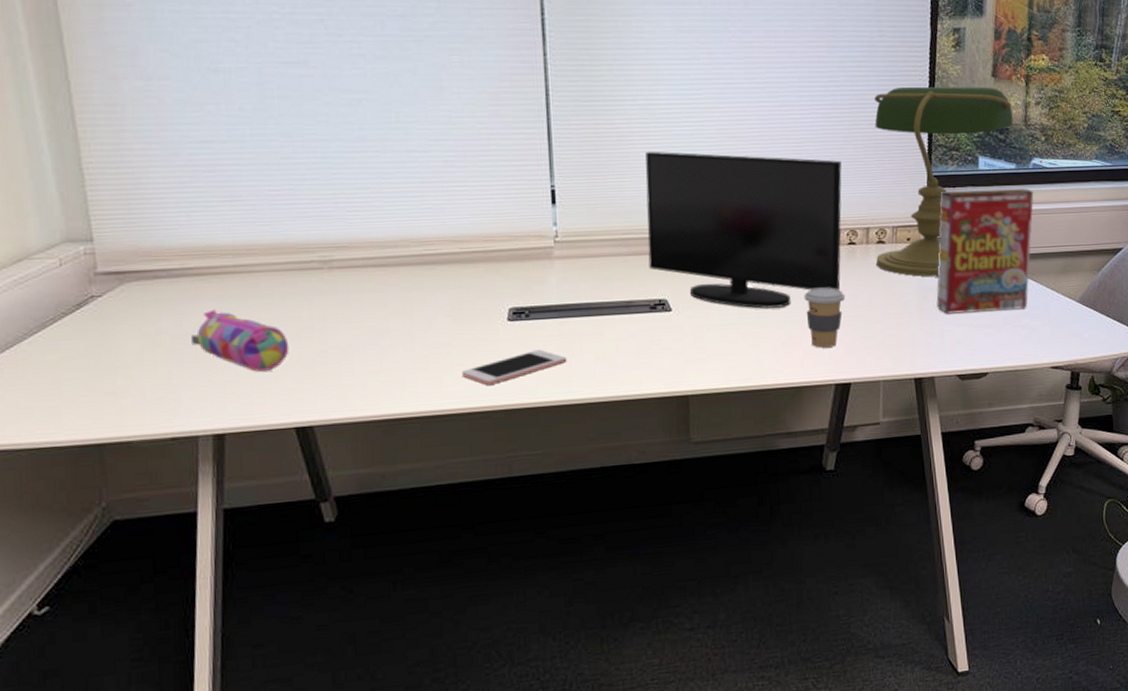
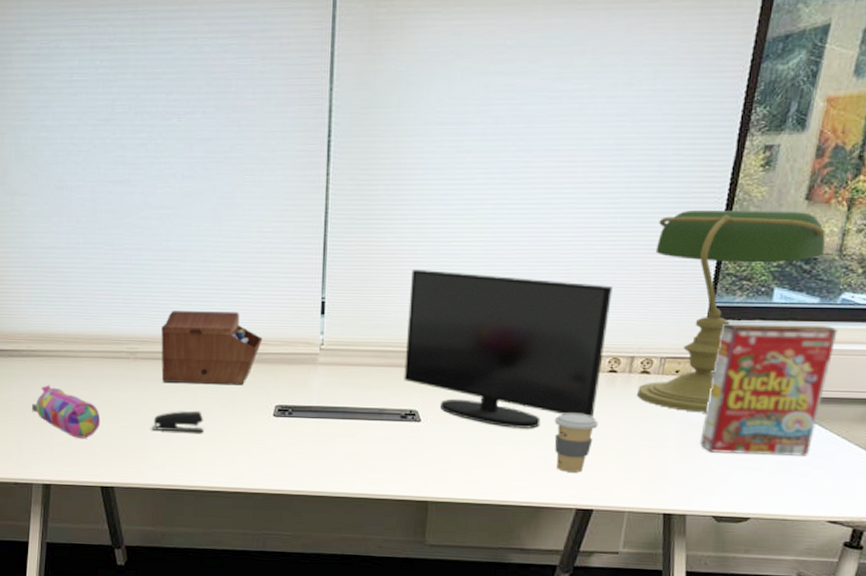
stapler: none [356,323,425,352] -> present [150,410,204,433]
sewing box: none [361,206,487,293] -> present [161,311,263,386]
cell phone: present [461,349,567,386] -> none [231,444,321,471]

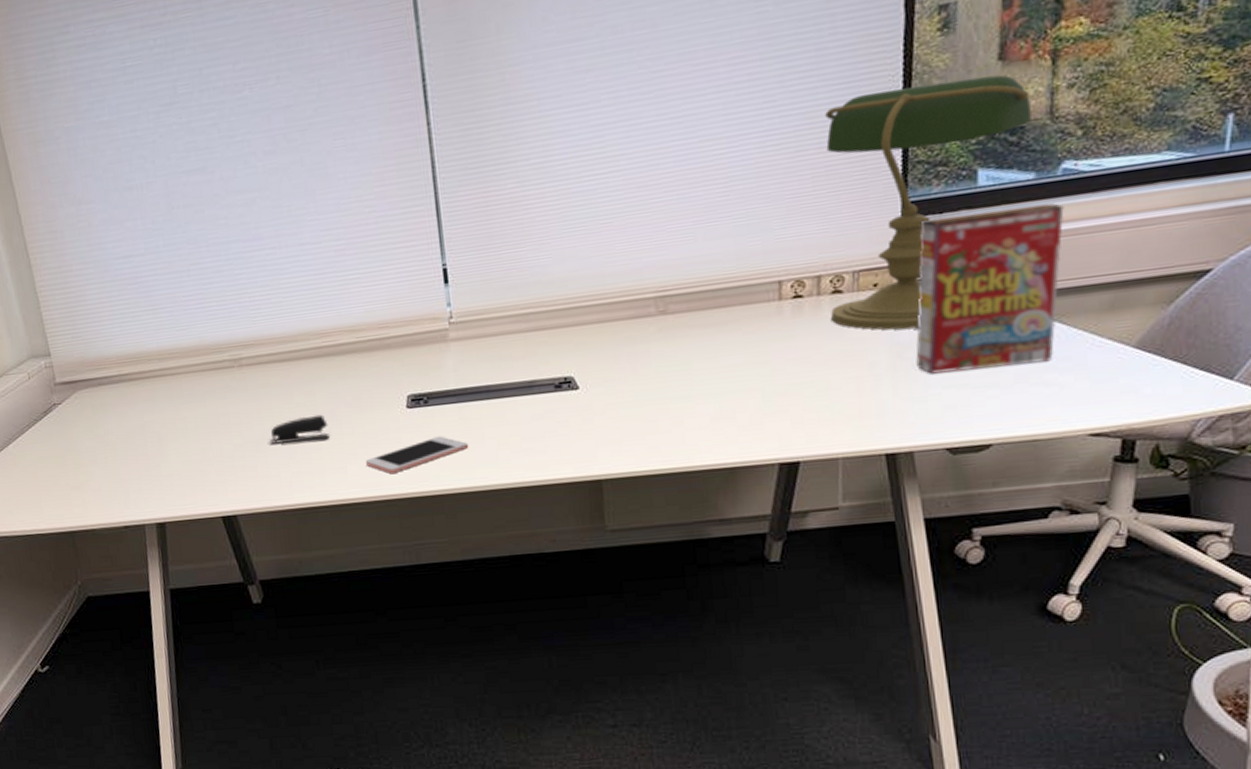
pencil case: present [32,385,101,438] -> none [132,410,212,466]
sewing box: present [161,311,263,386] -> none [264,295,382,388]
cell phone: none [231,444,321,471] -> present [365,436,469,474]
monitor: present [404,269,612,429] -> none [542,197,784,381]
coffee cup: present [554,413,599,473] -> none [736,351,791,423]

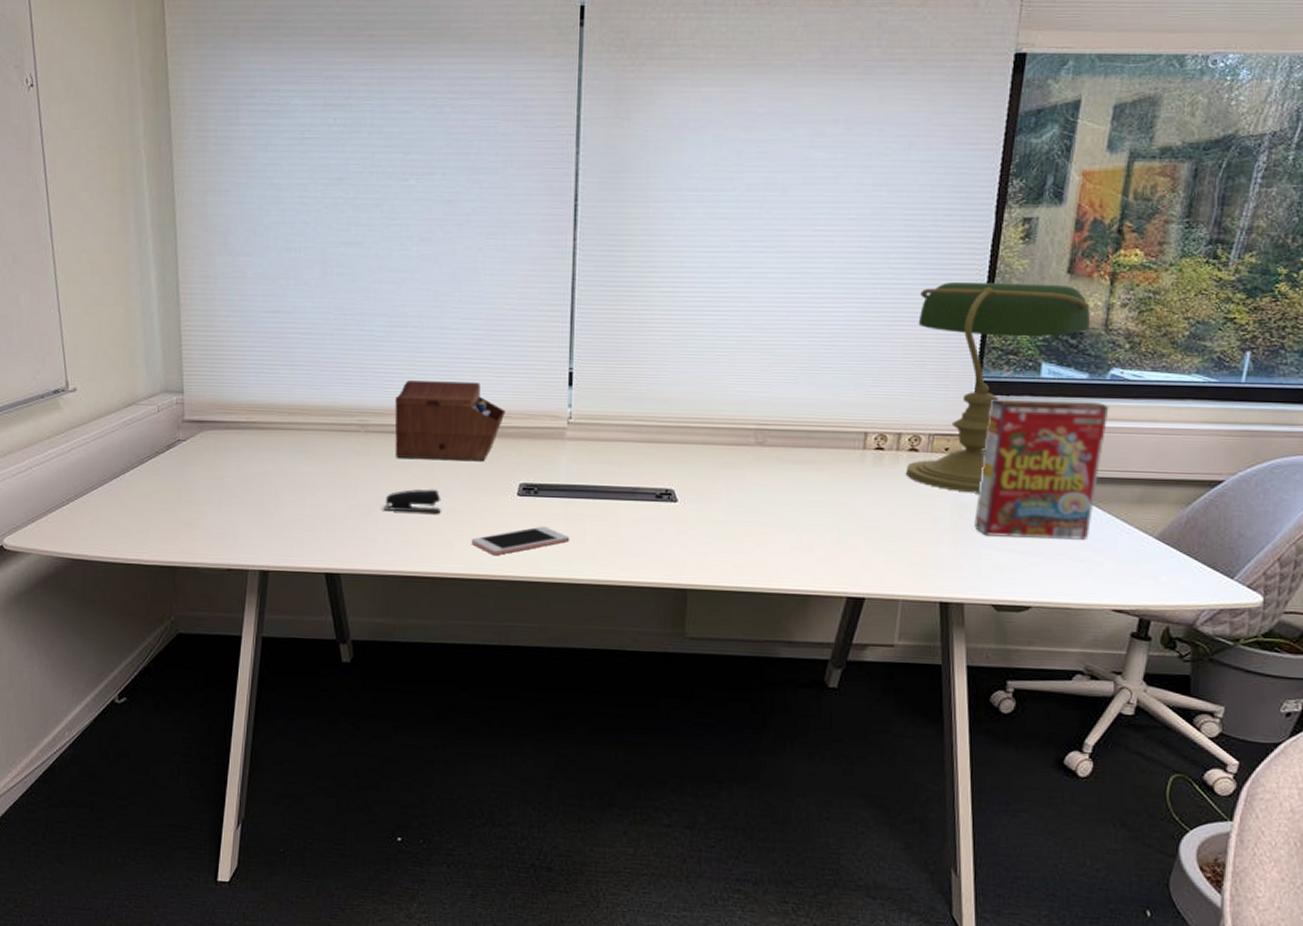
sewing box: none [264,295,382,388] -> present [394,381,506,462]

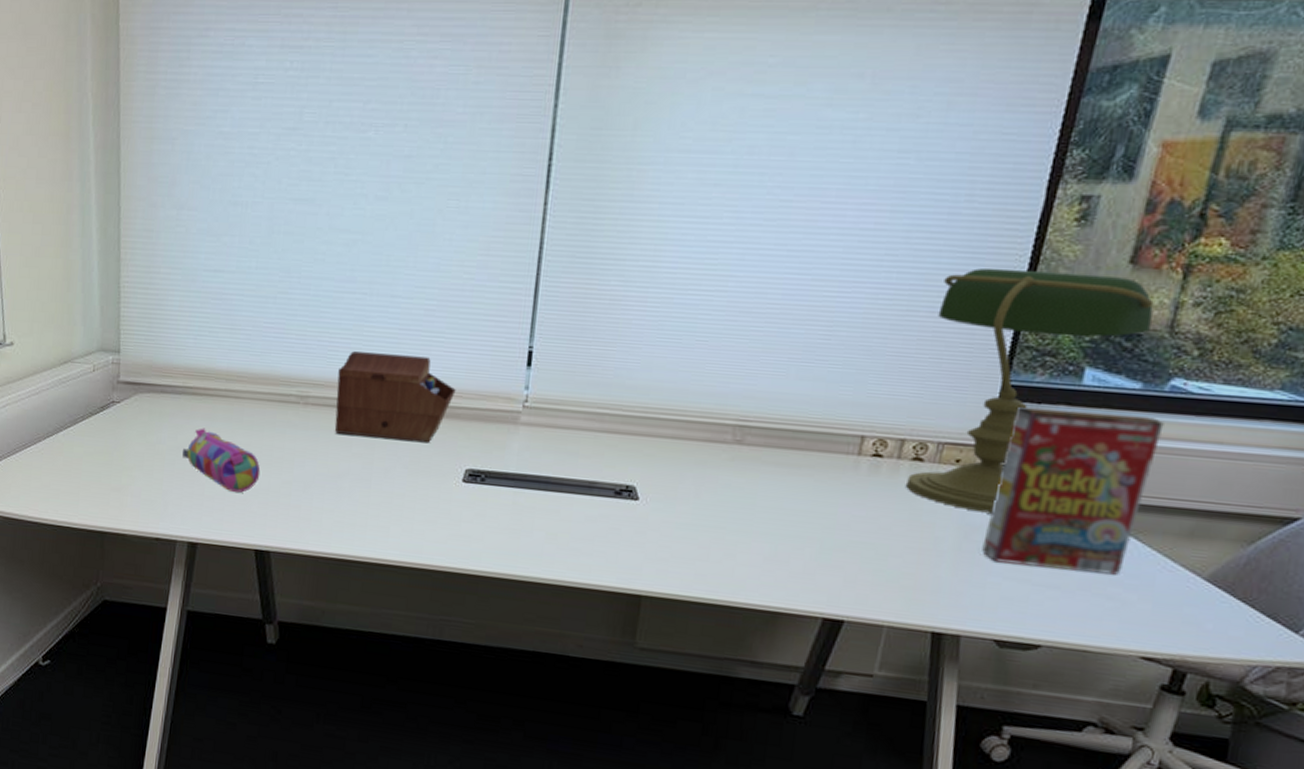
pencil case: none [250,460,327,519] -> present [182,428,261,493]
stapler: present [382,488,441,514] -> none [317,467,381,496]
cell phone: present [471,526,570,556] -> none [409,516,517,545]

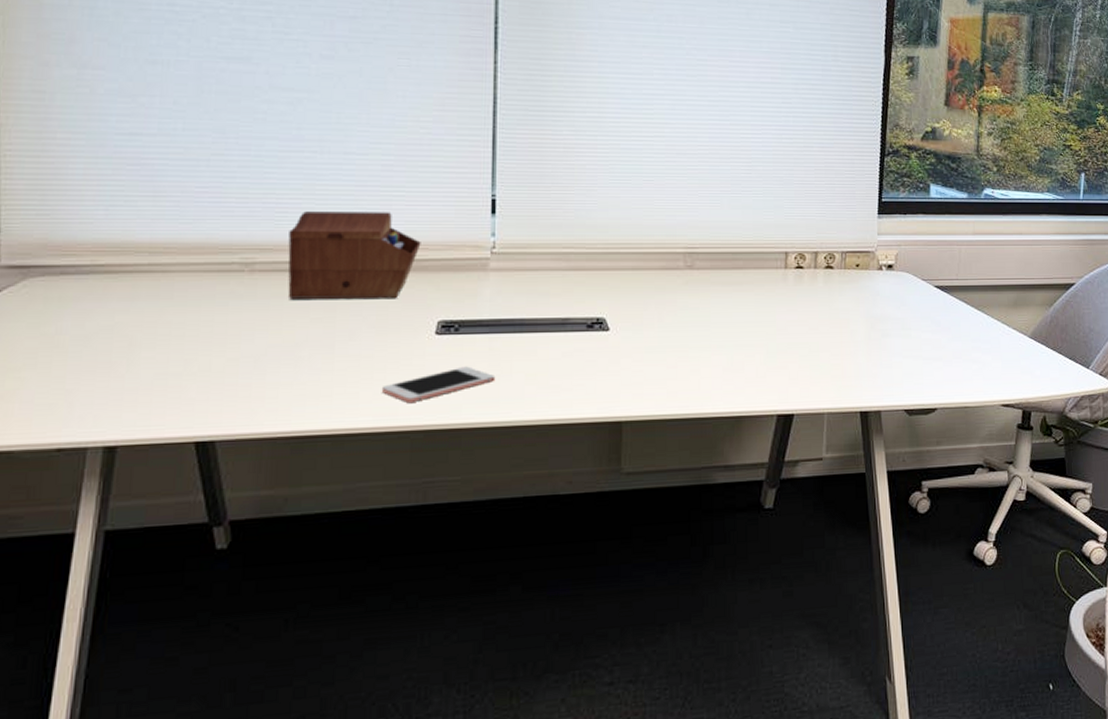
pencil case: present [182,428,261,493] -> none [93,310,199,379]
cell phone: none [409,516,517,545] -> present [381,366,496,404]
desk lamp: present [906,267,1154,514] -> none [824,111,965,306]
cereal box: present [982,406,1164,575] -> none [885,217,986,345]

